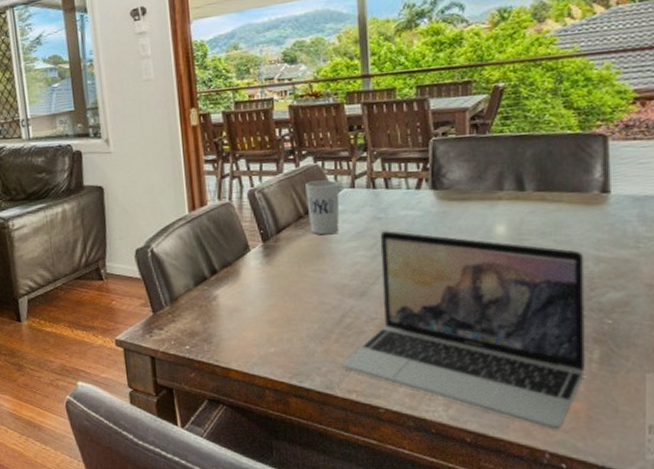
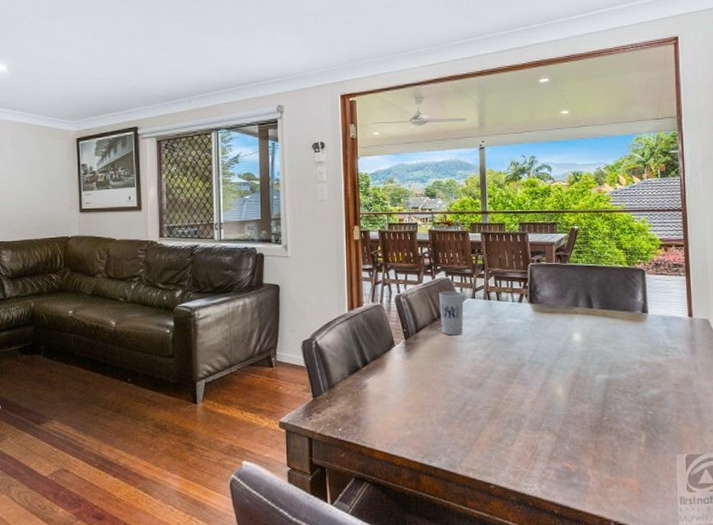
laptop: present [342,231,585,430] -> none [463,334,636,502]

